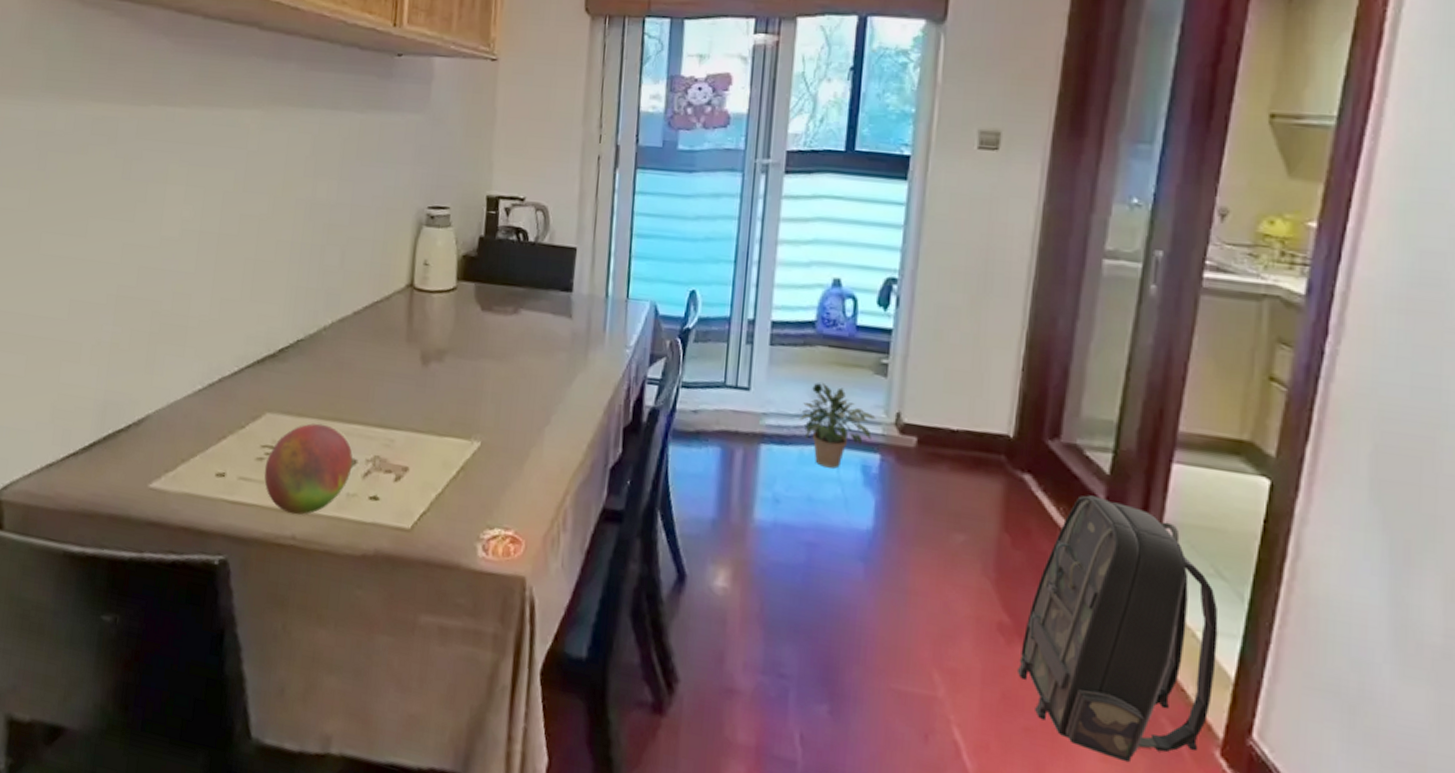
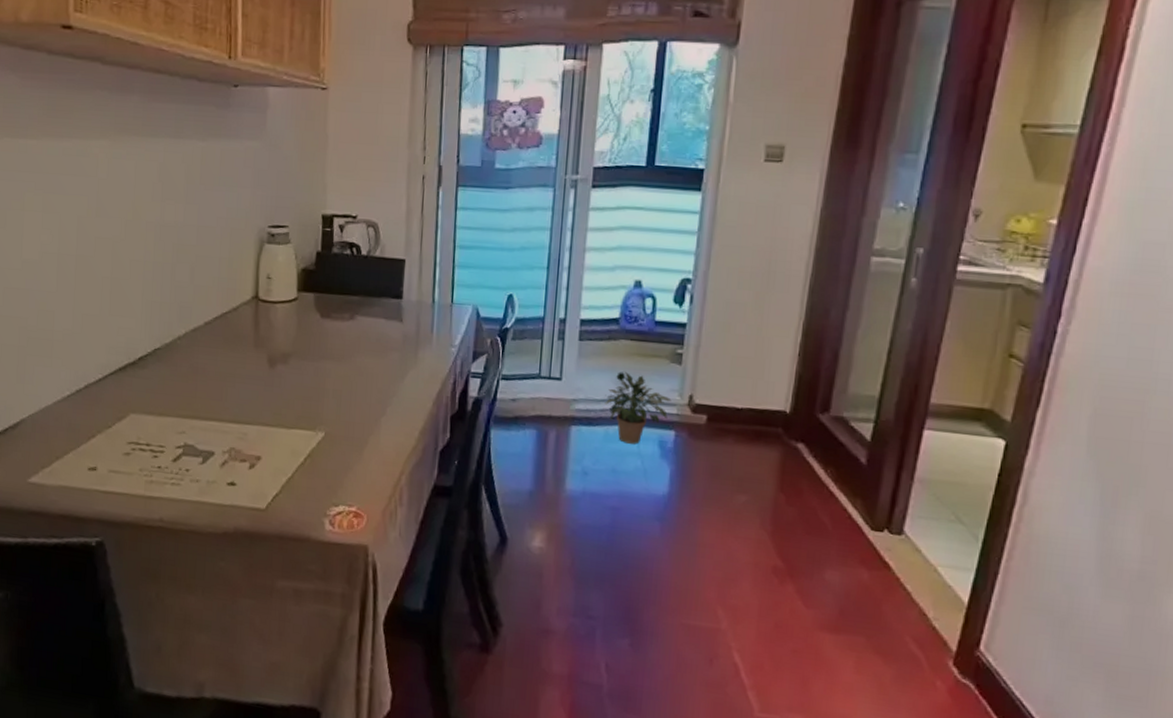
fruit: present [264,423,353,515] -> none [131,421,211,501]
backpack: present [1018,495,1219,763] -> none [789,459,957,674]

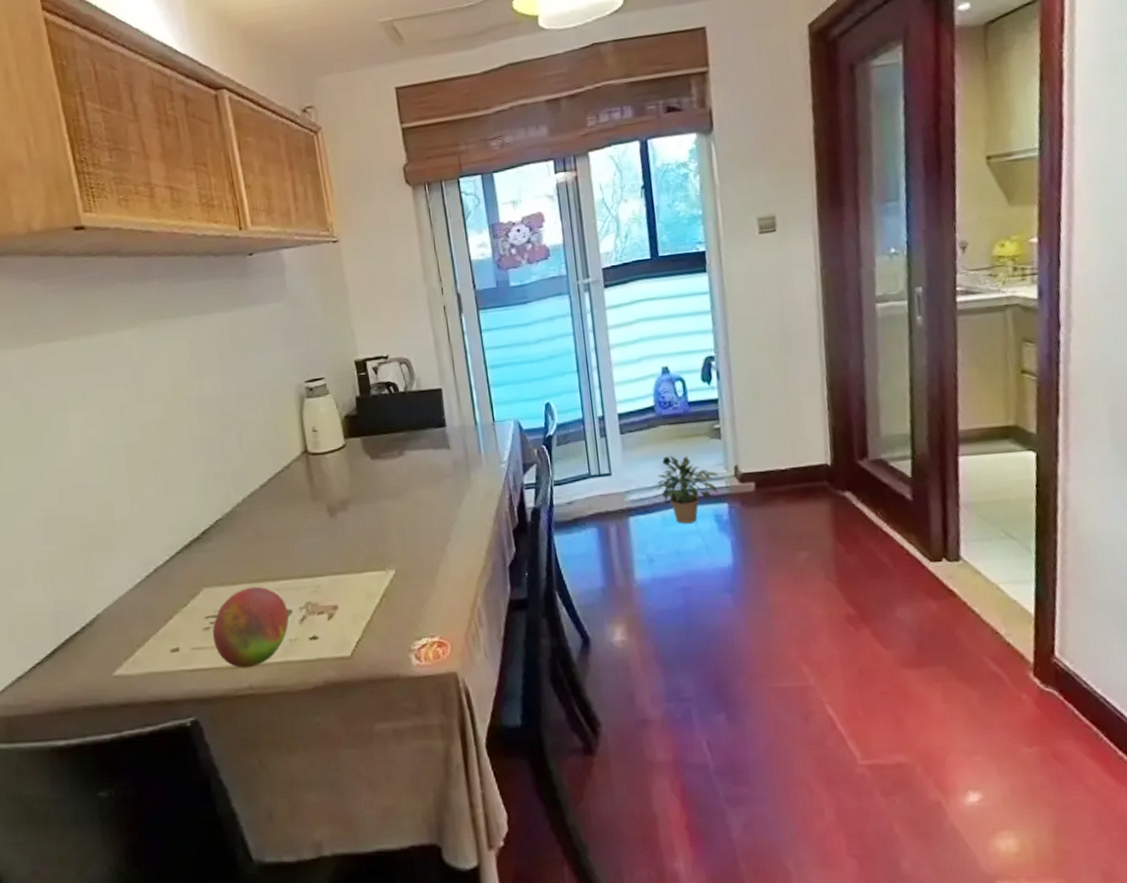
fruit: none [131,421,211,501] -> present [212,586,289,669]

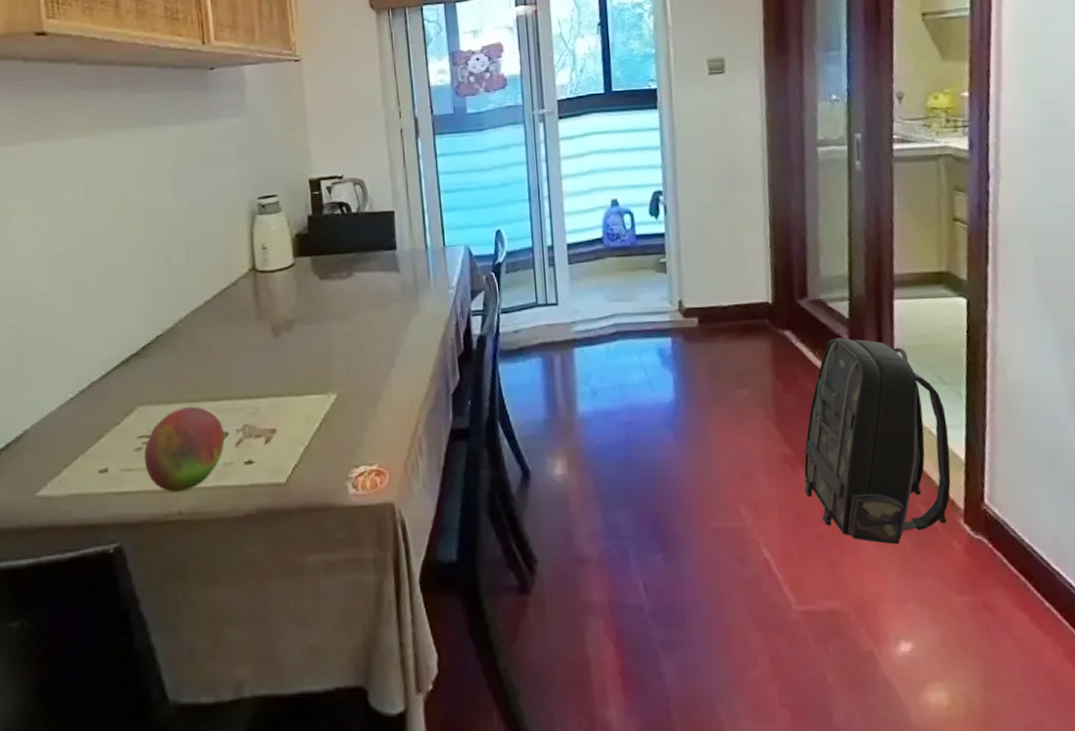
potted plant: present [656,455,719,524] -> none [602,287,663,357]
backpack: none [867,496,1020,699] -> present [804,337,951,545]

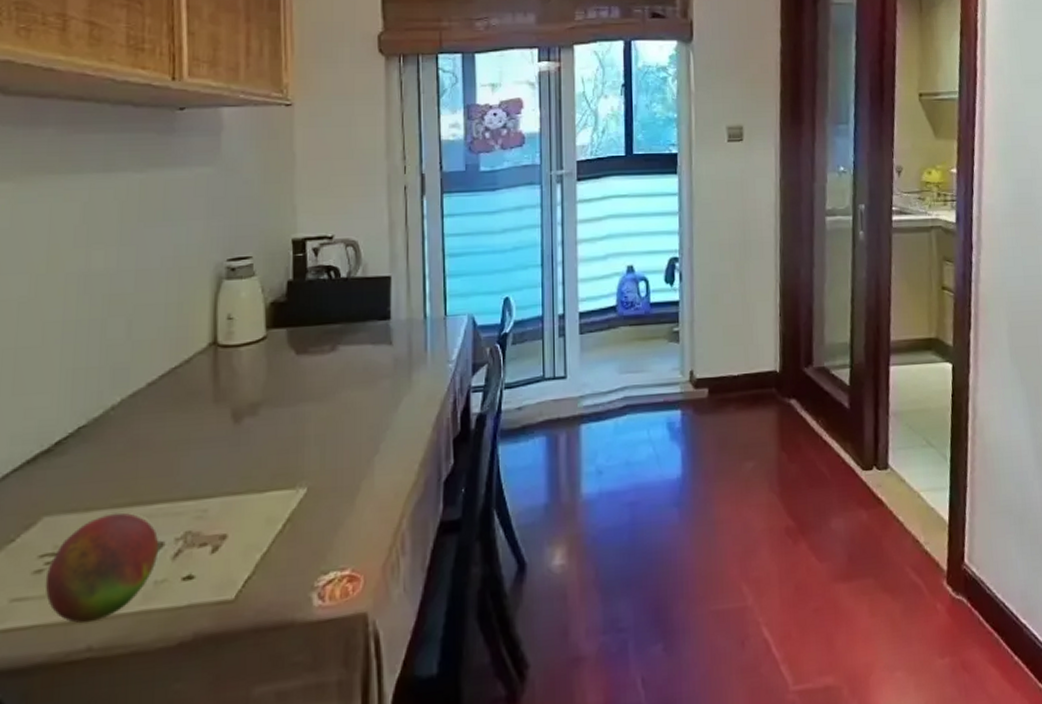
backpack: present [804,337,951,545] -> none [804,405,936,612]

